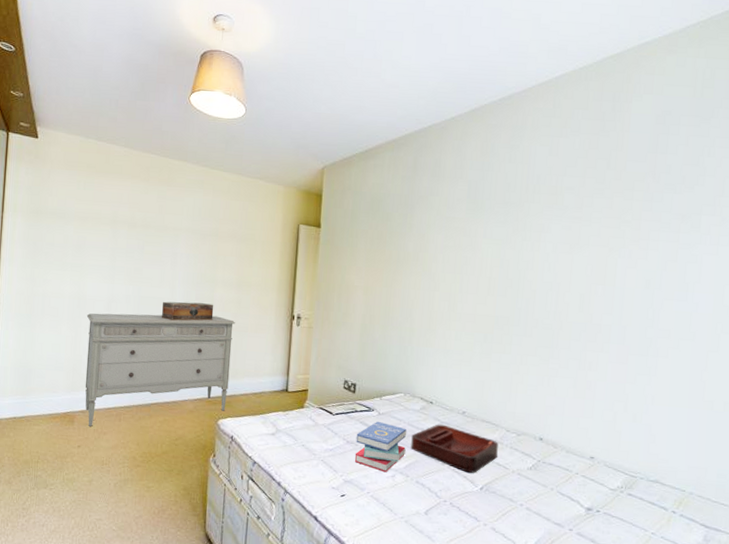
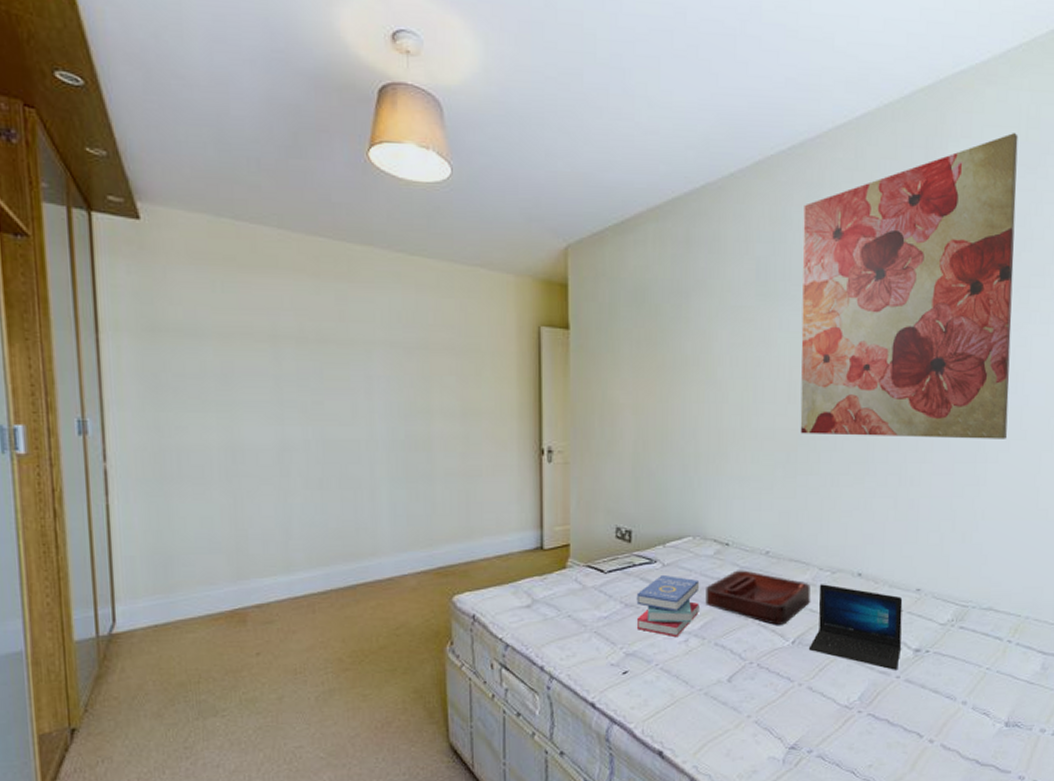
dresser: present [85,313,236,426] -> none [247,458,465,625]
decorative box: present [161,301,214,321] -> none [358,442,433,469]
laptop: none [494,443,578,524] -> present [808,584,903,670]
wall art: none [496,91,695,339] -> present [800,133,1019,439]

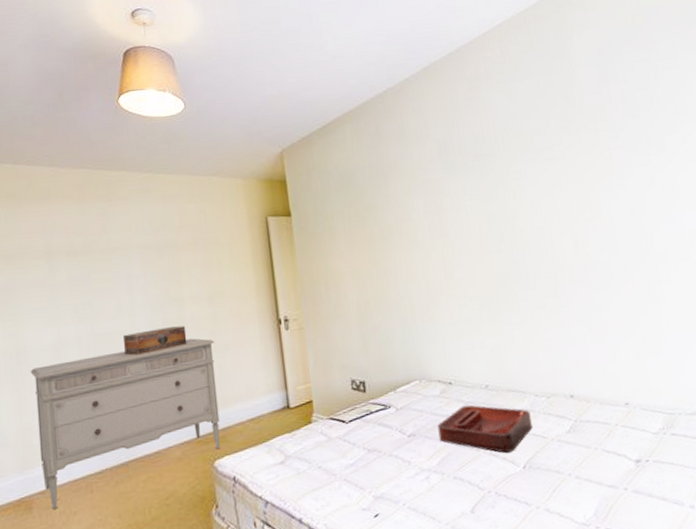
dresser: none [247,458,465,625] -> present [30,338,221,509]
decorative box: none [358,442,433,469] -> present [123,325,187,356]
book: present [636,574,700,638] -> none [377,417,435,476]
wall art: present [800,133,1019,439] -> none [467,21,674,279]
laptop: present [808,584,903,670] -> none [538,409,624,483]

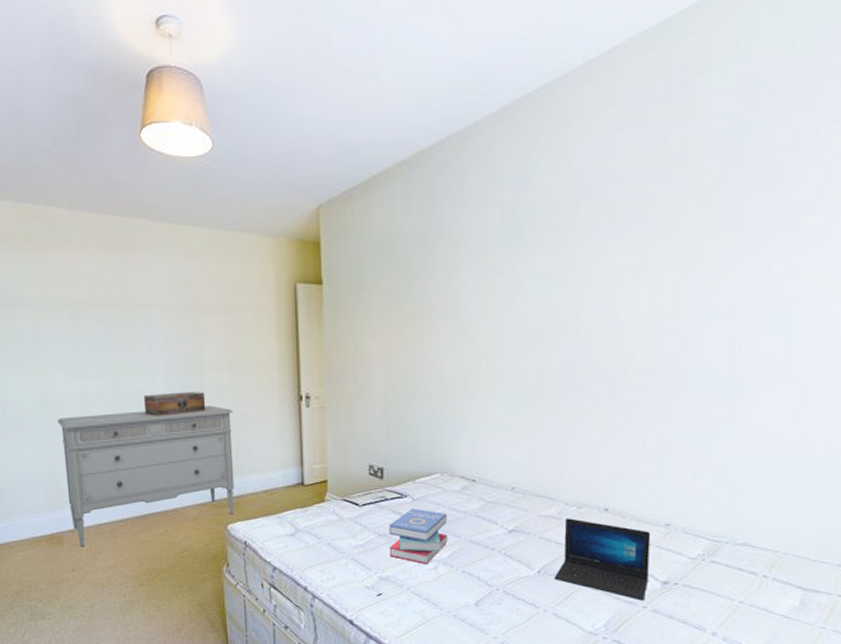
book: none [377,417,435,476] -> present [389,508,448,565]
decorative tray: present [437,404,533,453] -> none [453,504,556,556]
laptop: none [538,409,624,483] -> present [554,518,651,601]

